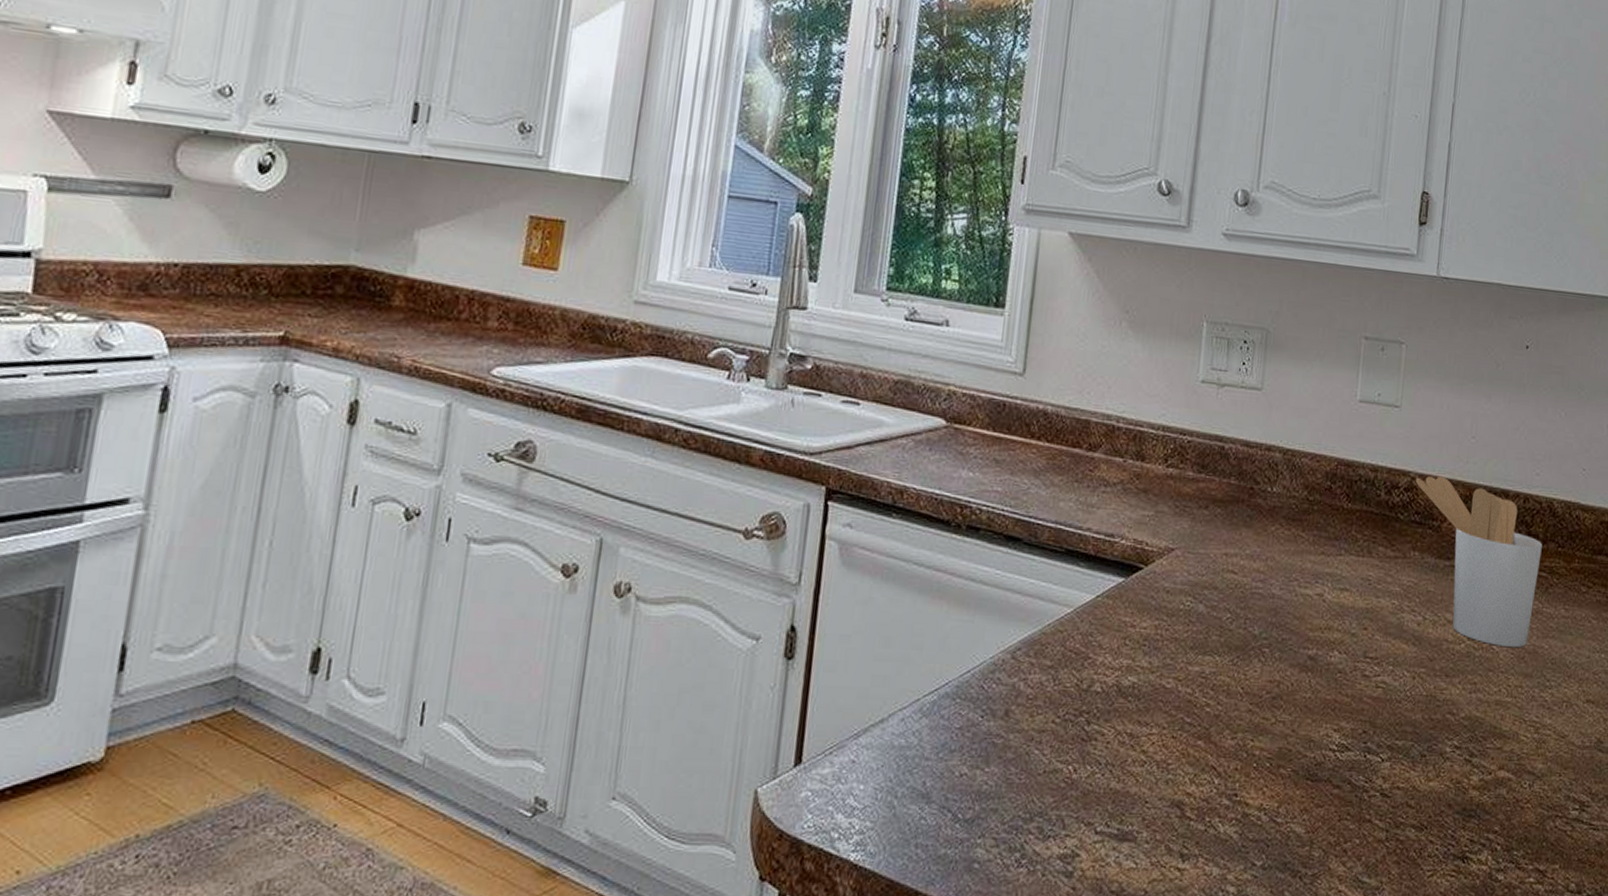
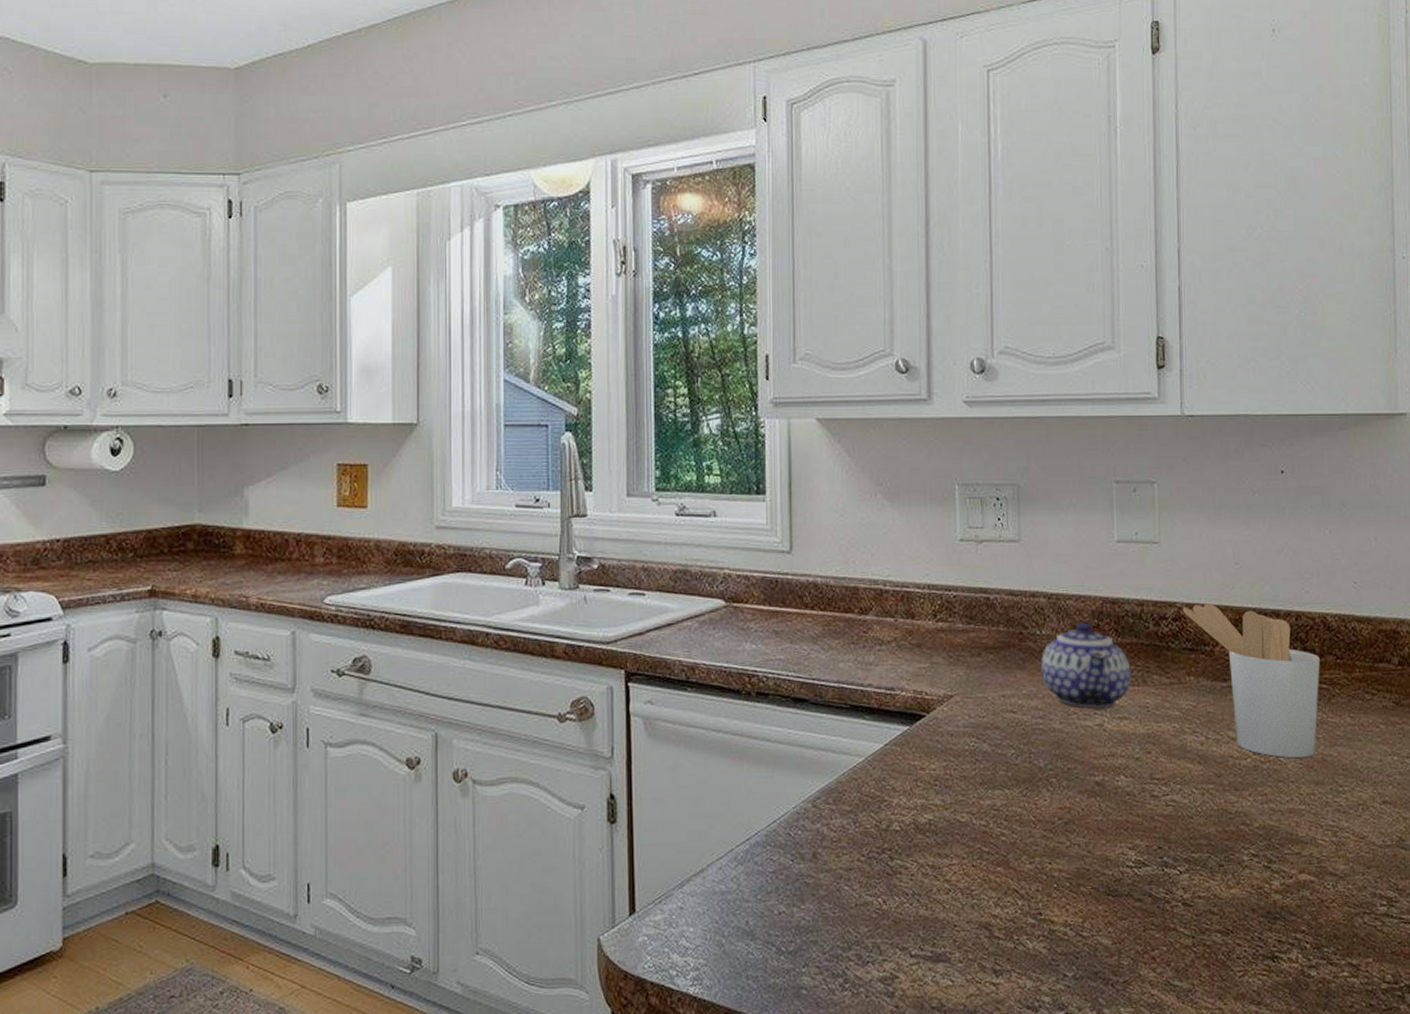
teapot: none [1267,481,1358,577] -> present [1042,621,1131,708]

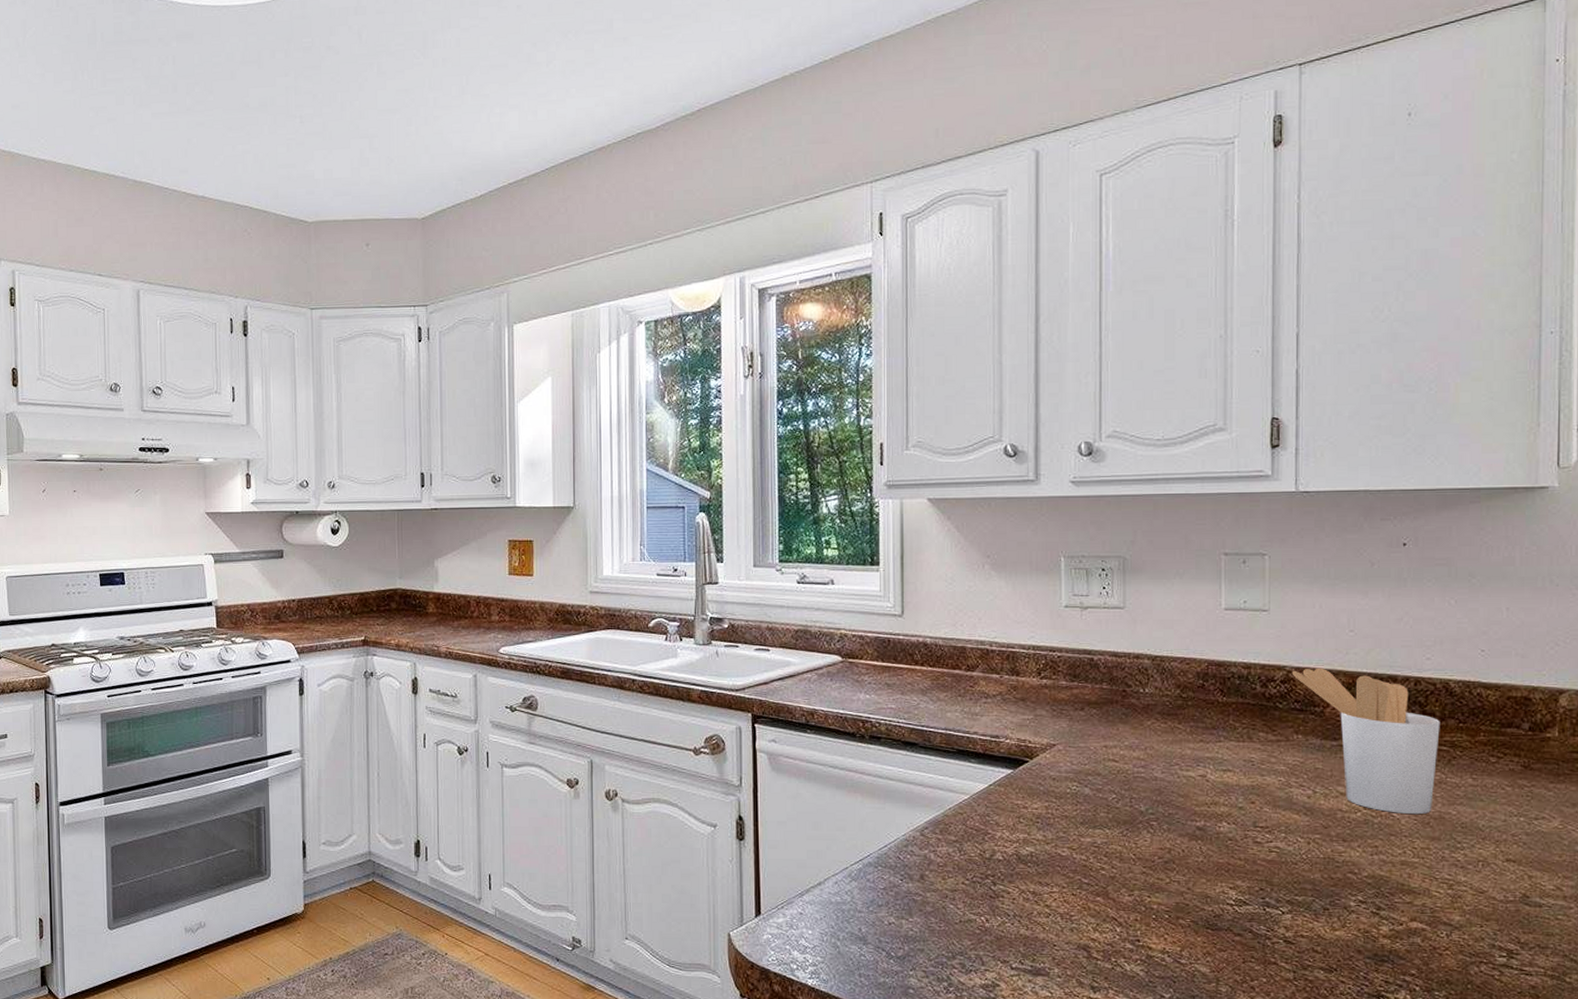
teapot: present [1042,621,1131,708] -> none [1144,681,1236,760]

